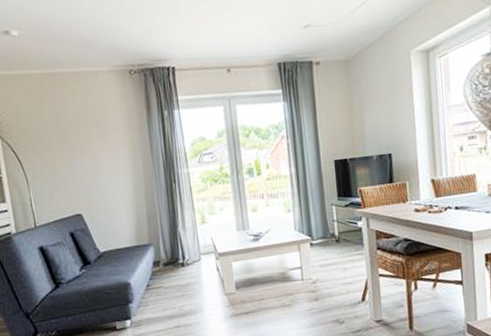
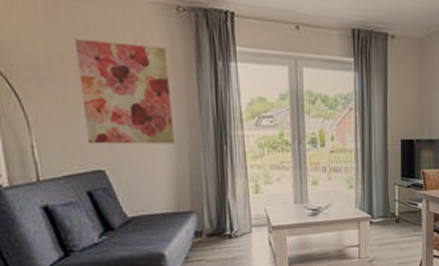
wall art: none [57,106,134,193] -> present [75,38,176,144]

